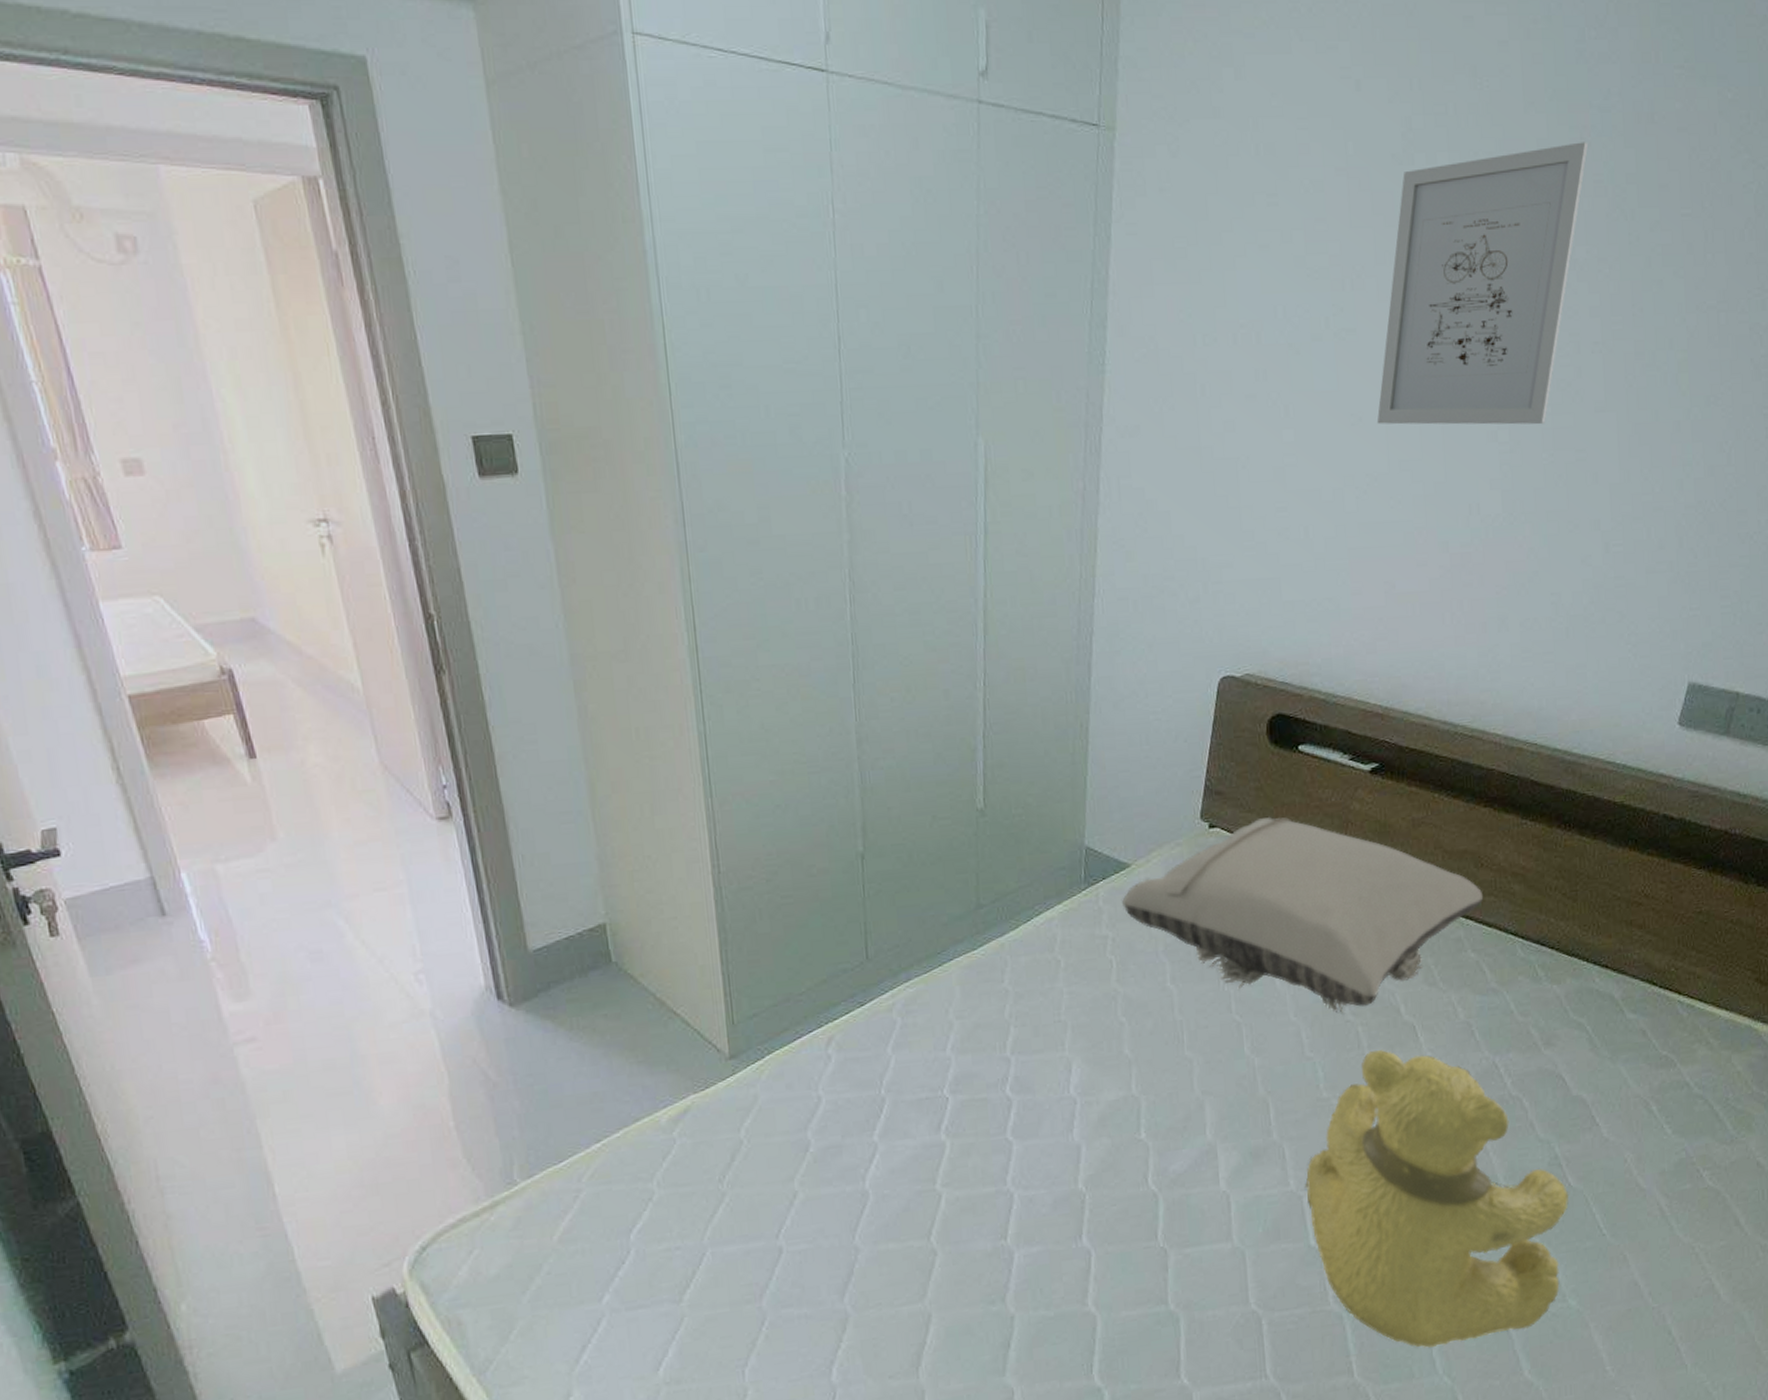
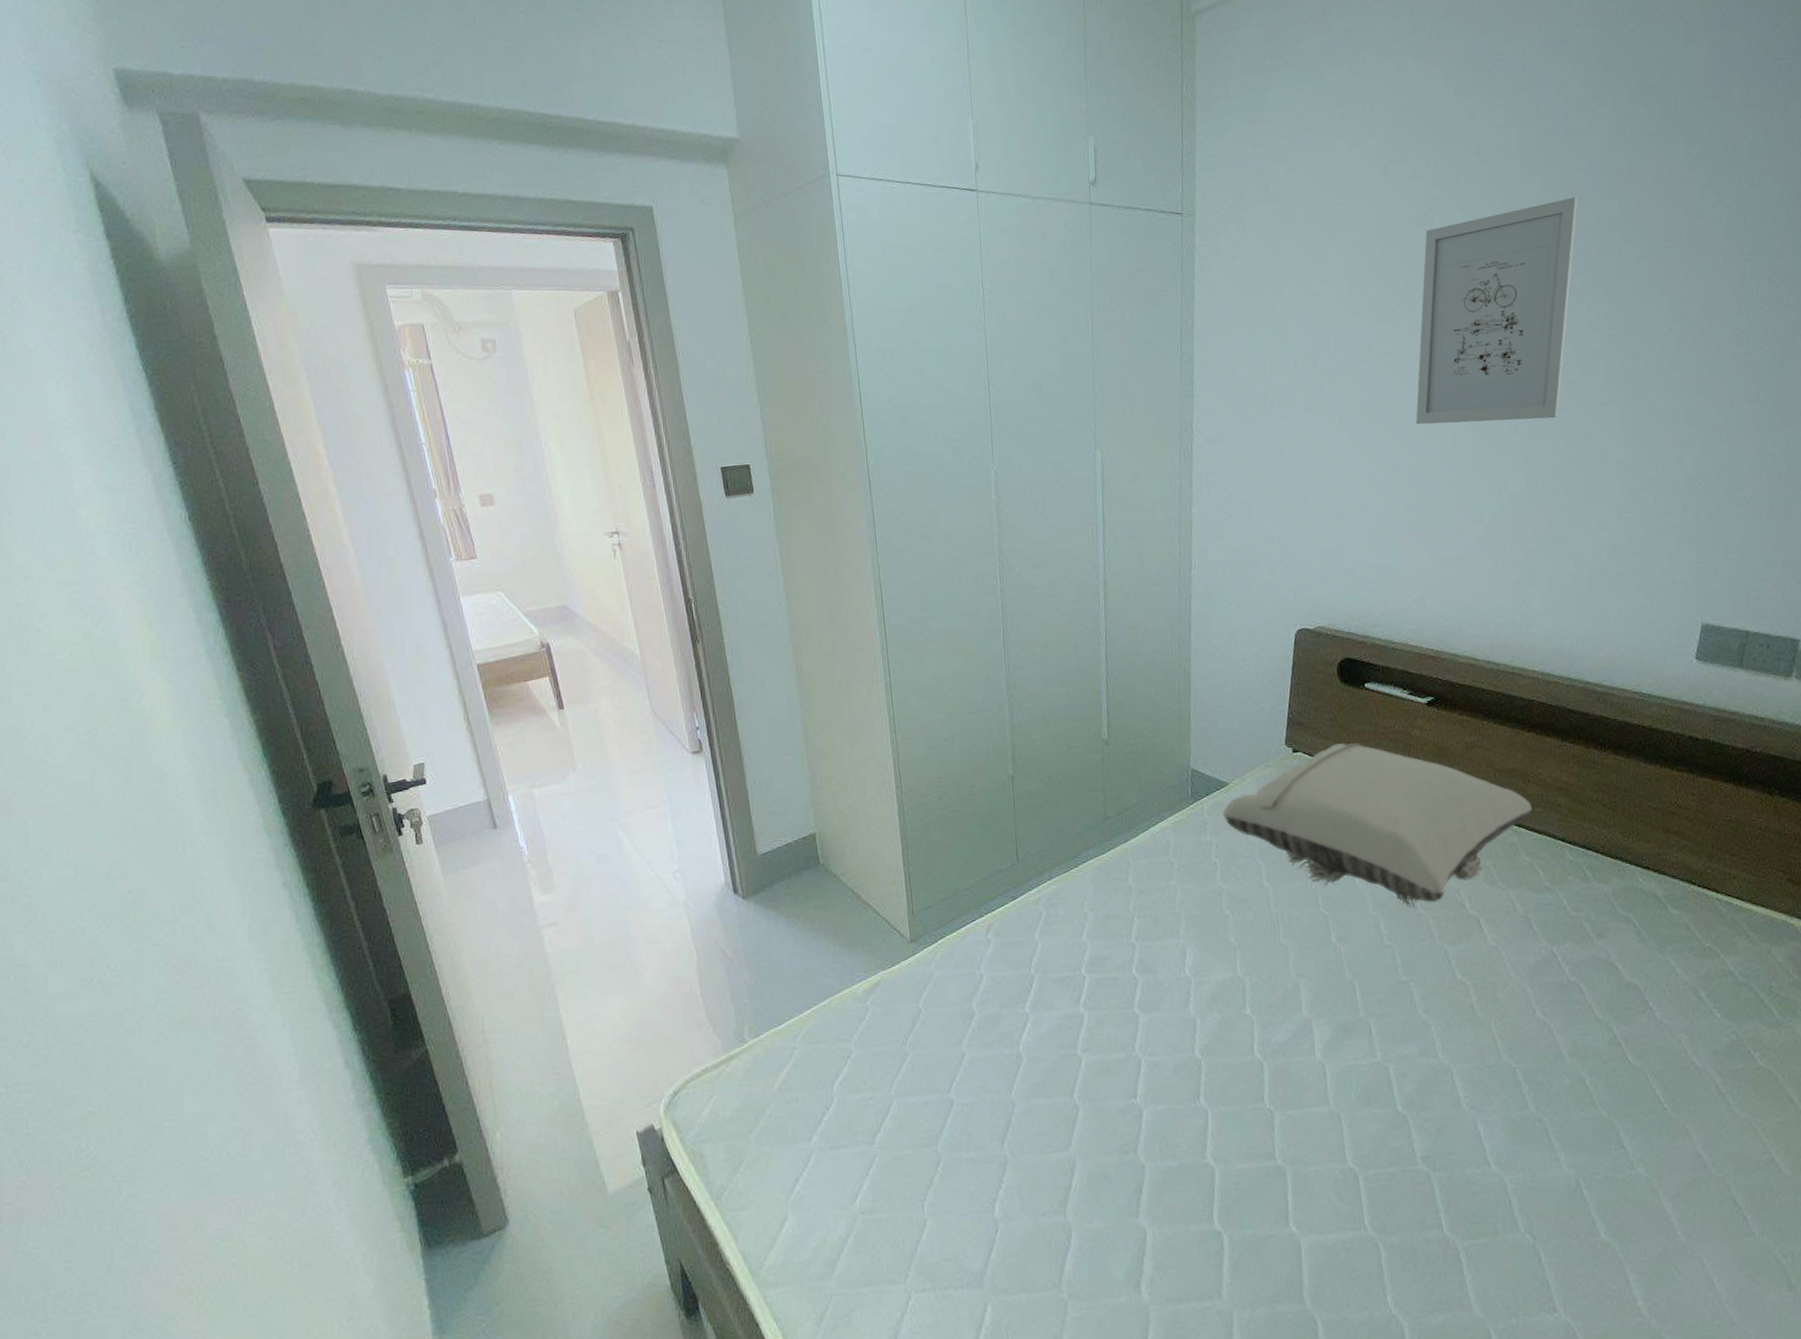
teddy bear: present [1306,1050,1569,1348] -> none [1391,940,1630,1208]

